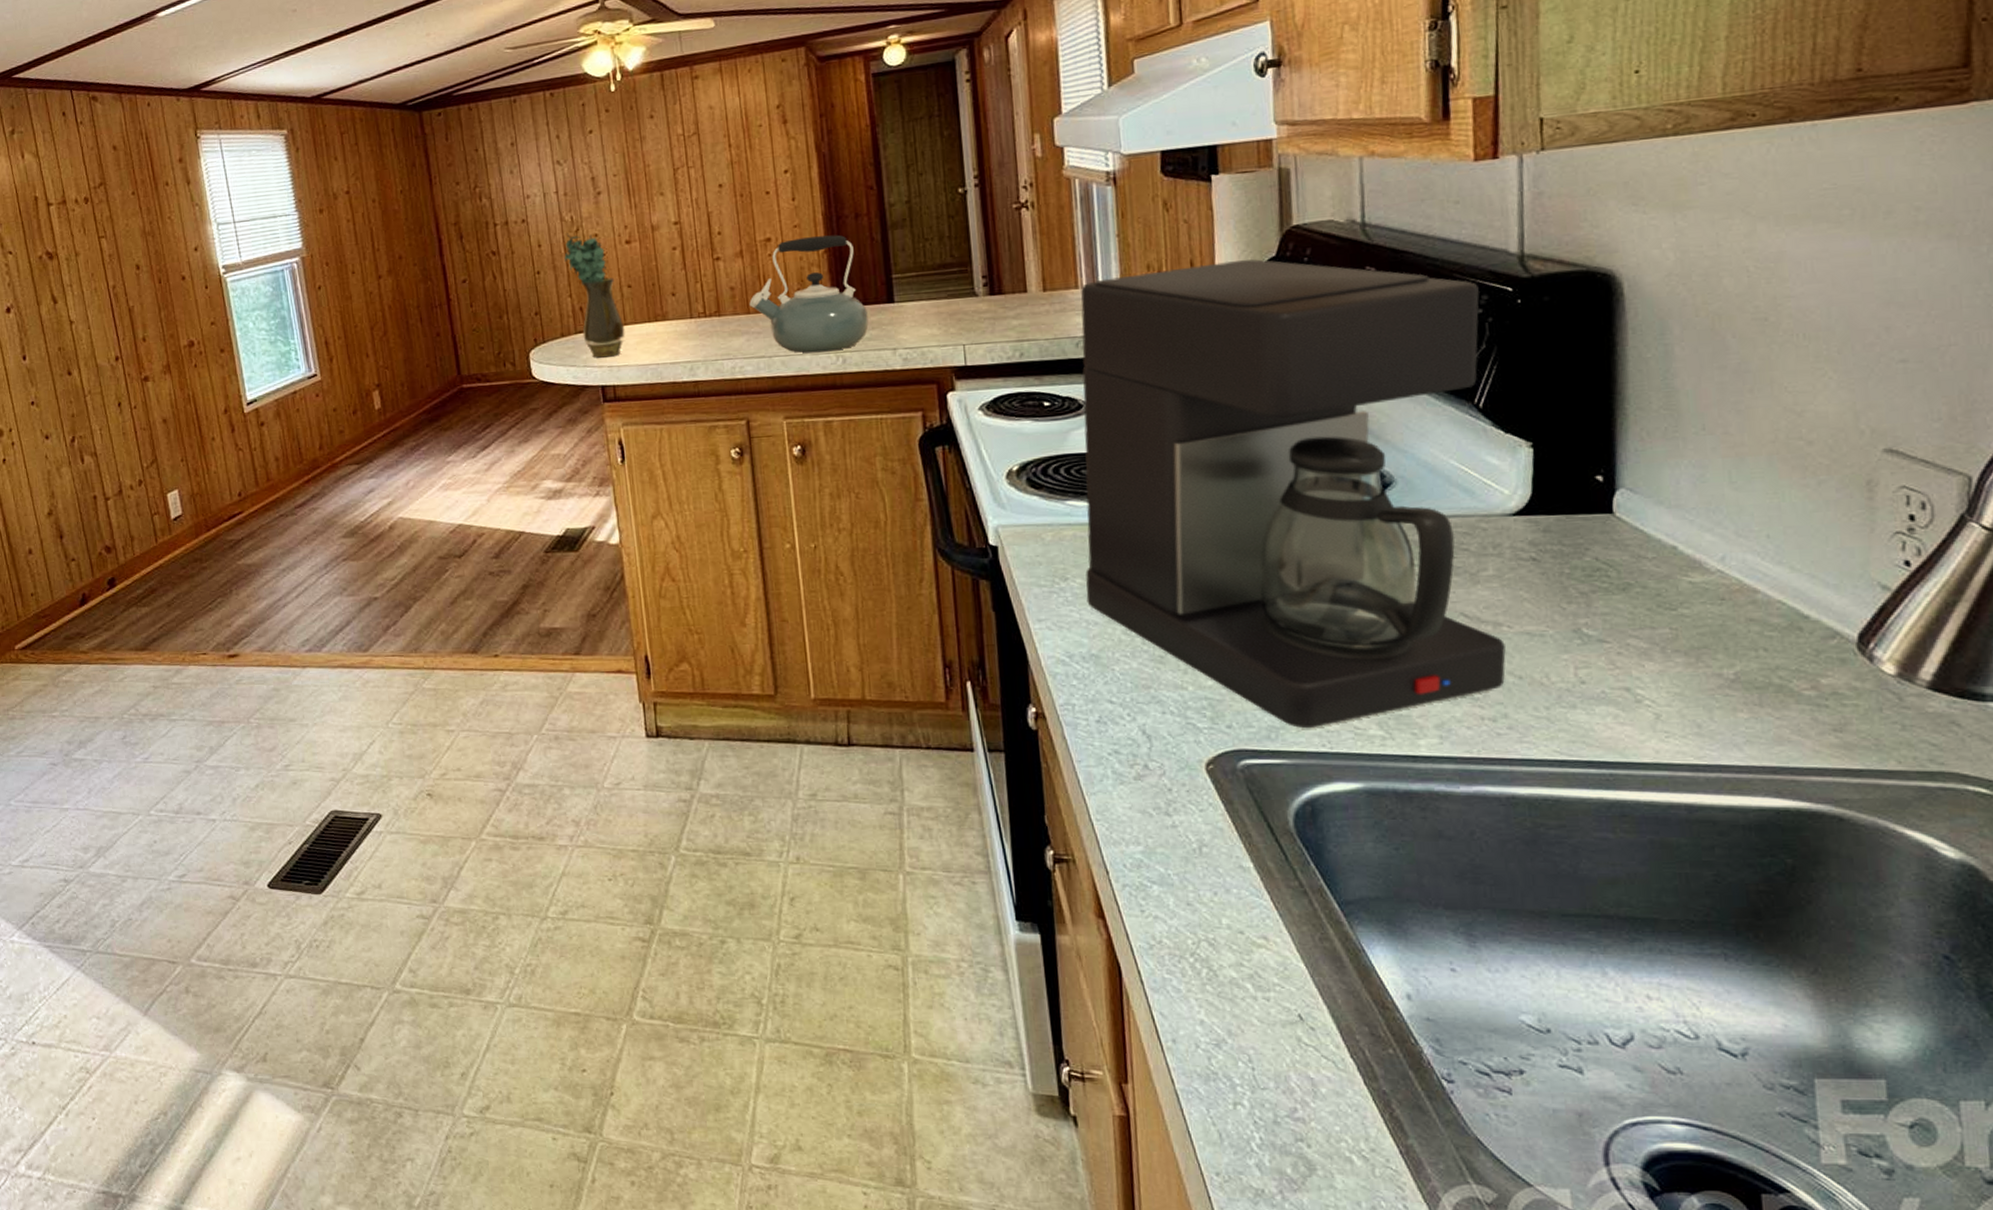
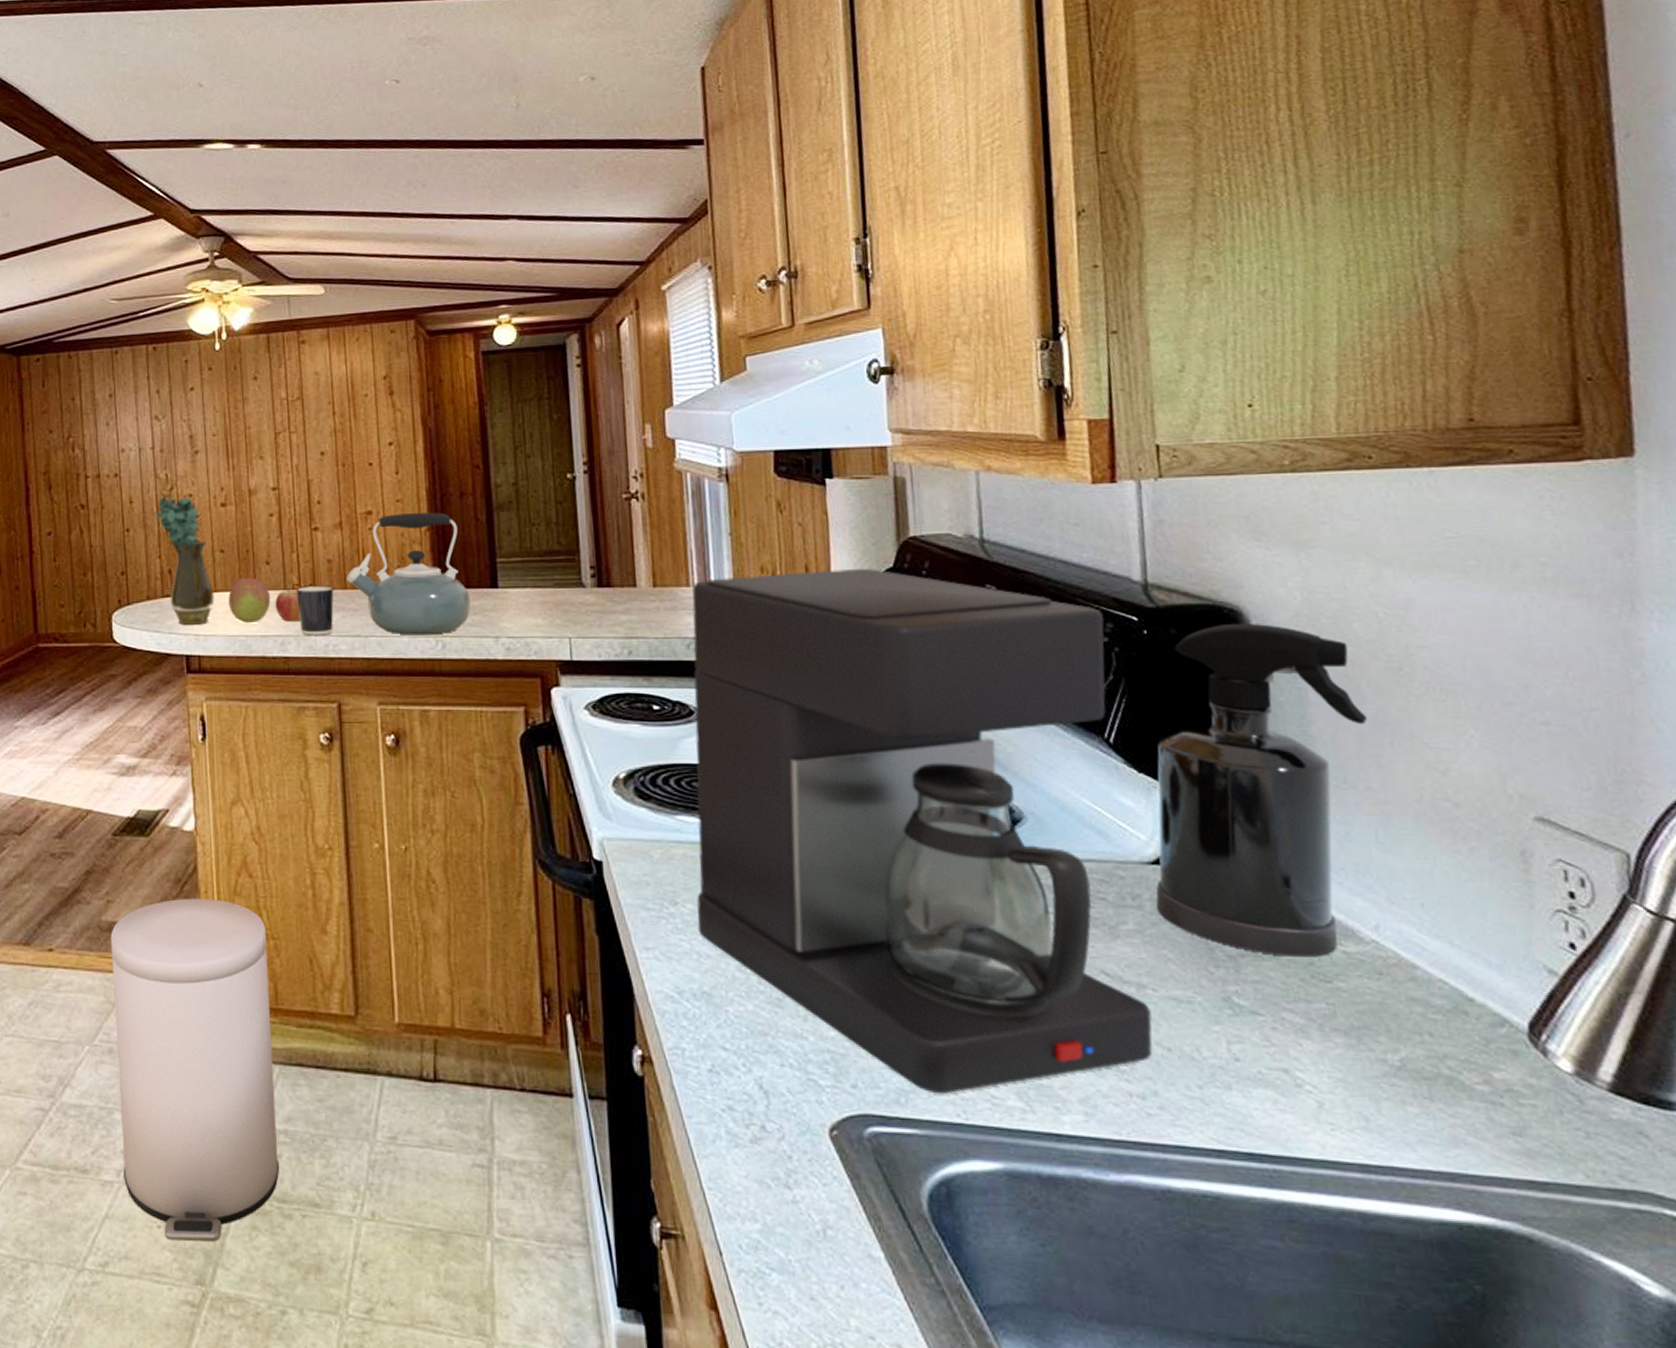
pedal bin: none [549,602,713,891] -> present [110,898,279,1242]
fruit: none [637,309,679,353] -> present [228,577,271,624]
fruit: none [682,316,708,349] -> present [275,587,301,622]
mug: none [701,312,739,360] -> present [295,586,335,636]
spray bottle: none [1515,285,1729,590] -> present [1155,623,1367,957]

